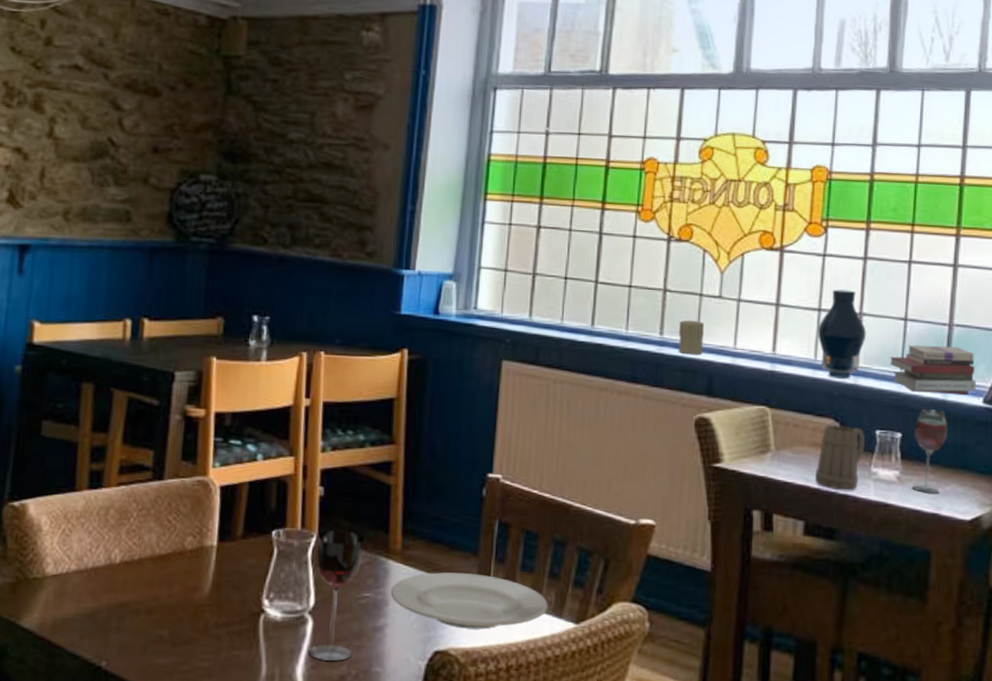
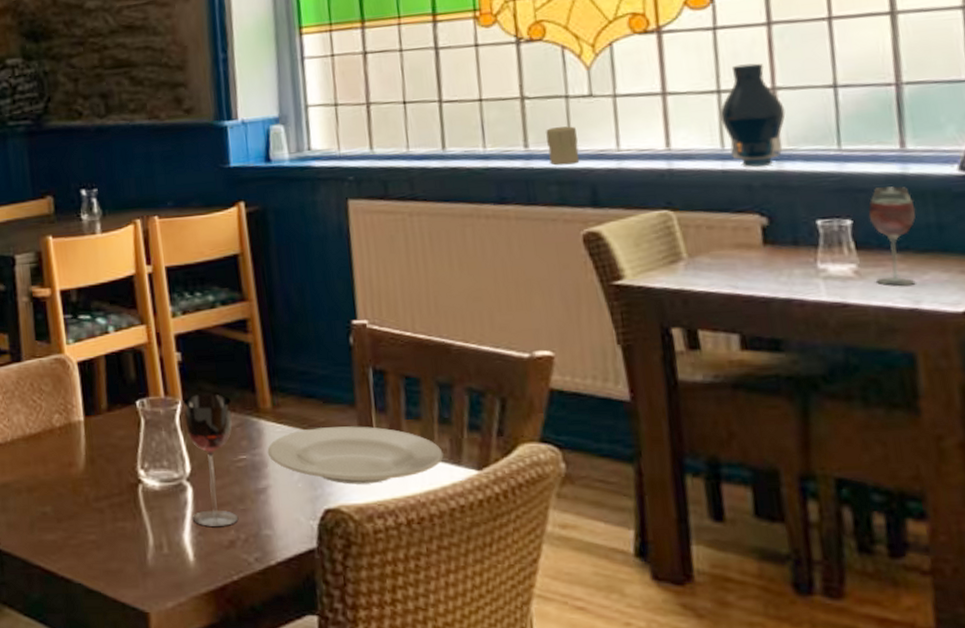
beer mug: present [814,425,866,491] -> none [744,220,806,295]
books: present [890,345,977,395] -> none [821,108,947,170]

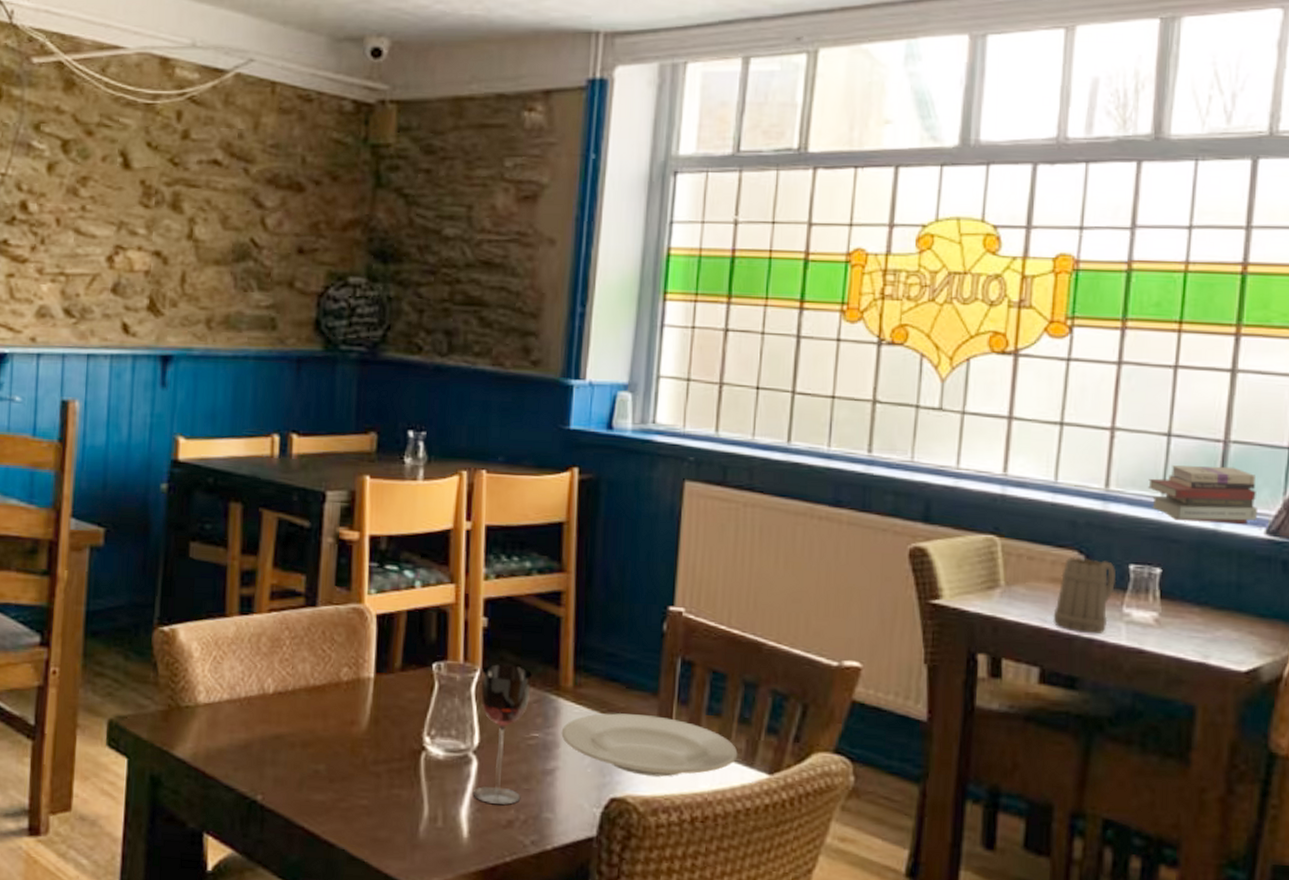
candle: present [546,126,580,165] -> none [890,436,921,476]
vase: present [719,63,786,167] -> none [1058,400,1120,504]
beer mug: none [744,220,806,295] -> present [1053,557,1117,634]
books: none [821,108,947,170] -> present [1148,465,1259,524]
wineglass: present [867,186,916,286] -> none [1174,540,1221,640]

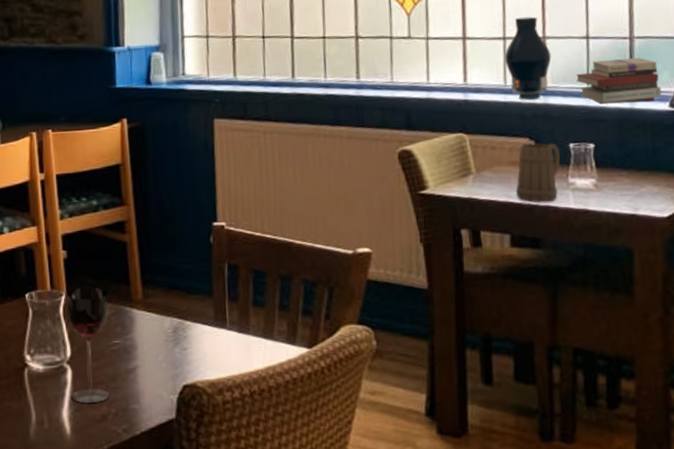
plate: present [561,713,738,777] -> none [137,313,282,363]
vase: none [1058,400,1120,504] -> present [504,16,552,100]

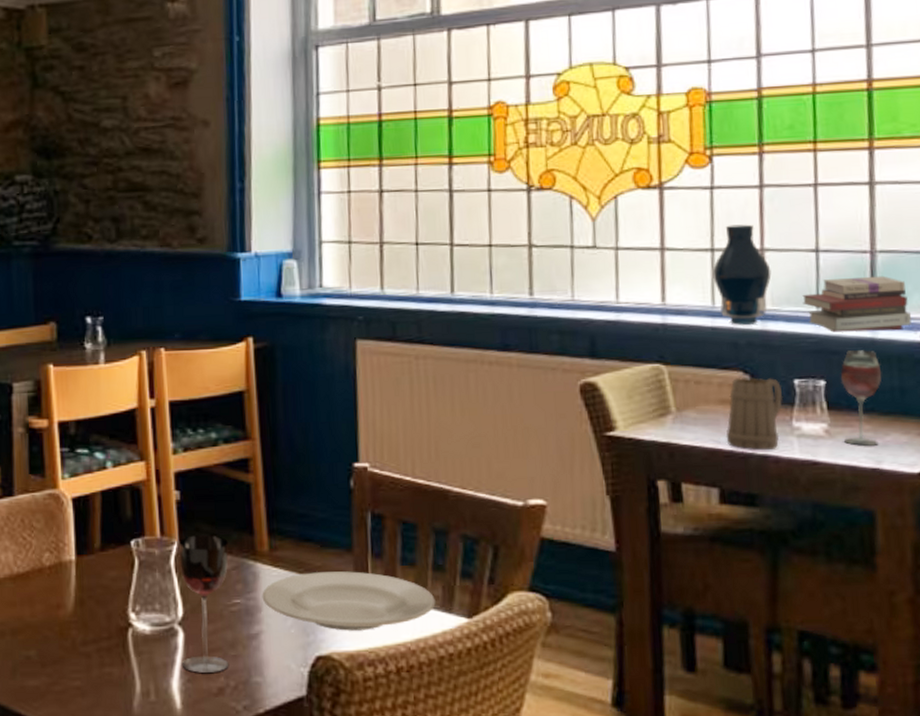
plate: none [137,313,282,363] -> present [262,571,436,631]
wineglass: none [605,118,639,197] -> present [839,350,882,446]

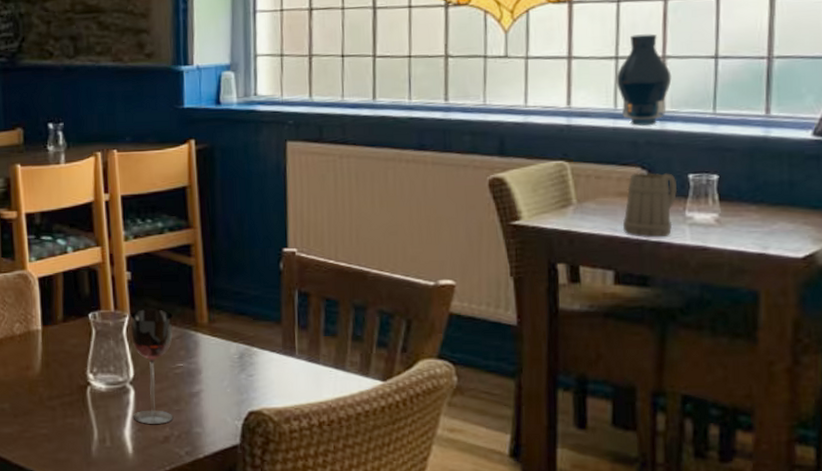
plate: present [262,571,436,631] -> none [202,340,354,391]
books: present [802,275,912,333] -> none [700,79,805,132]
wineglass: present [839,350,882,446] -> none [732,147,773,234]

